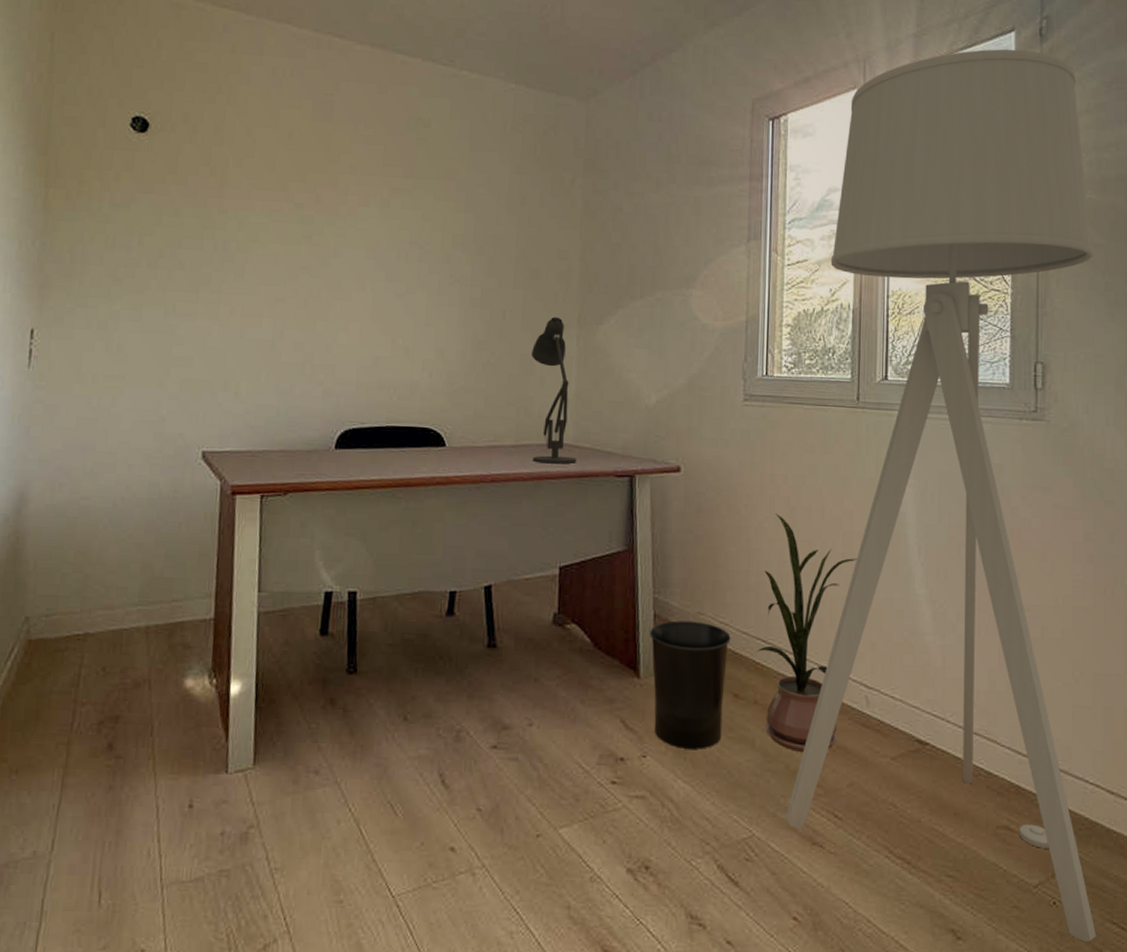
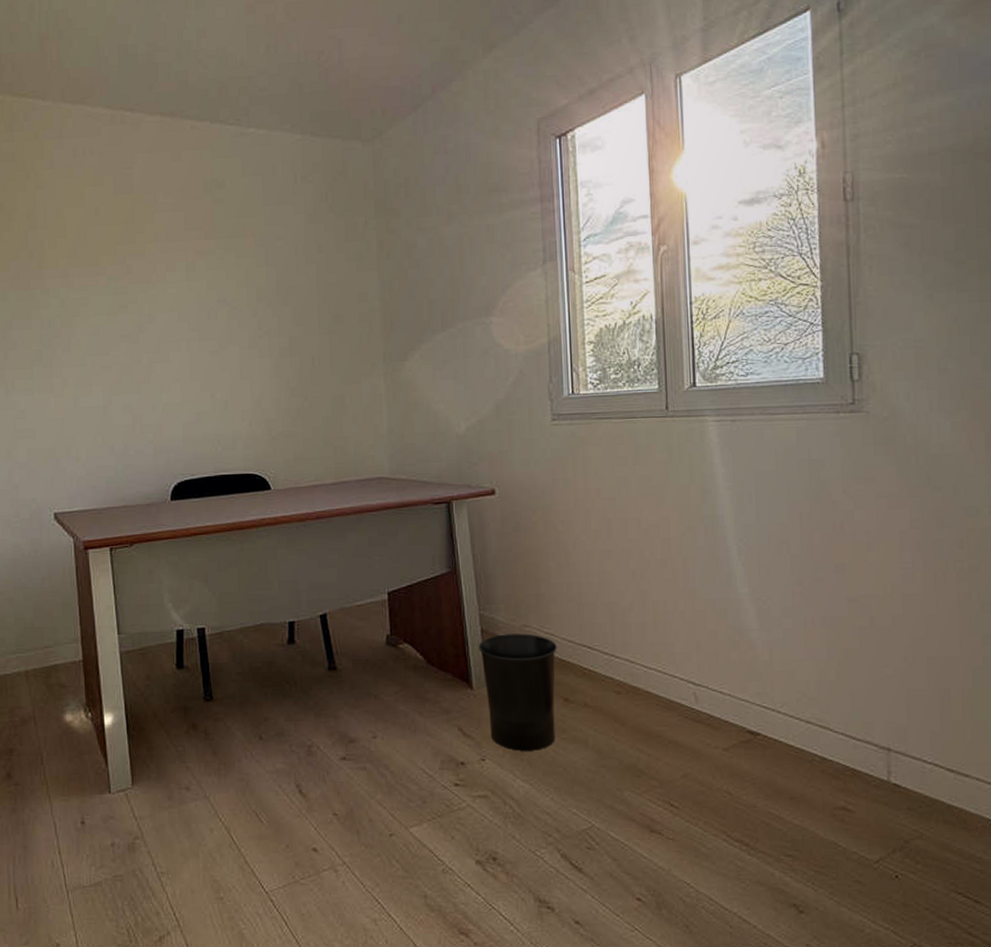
desk lamp: present [530,316,577,464] -> none [341,357,395,498]
house plant: present [757,513,858,753] -> none [584,525,677,749]
floor lamp: present [785,49,1096,943] -> none [623,28,941,912]

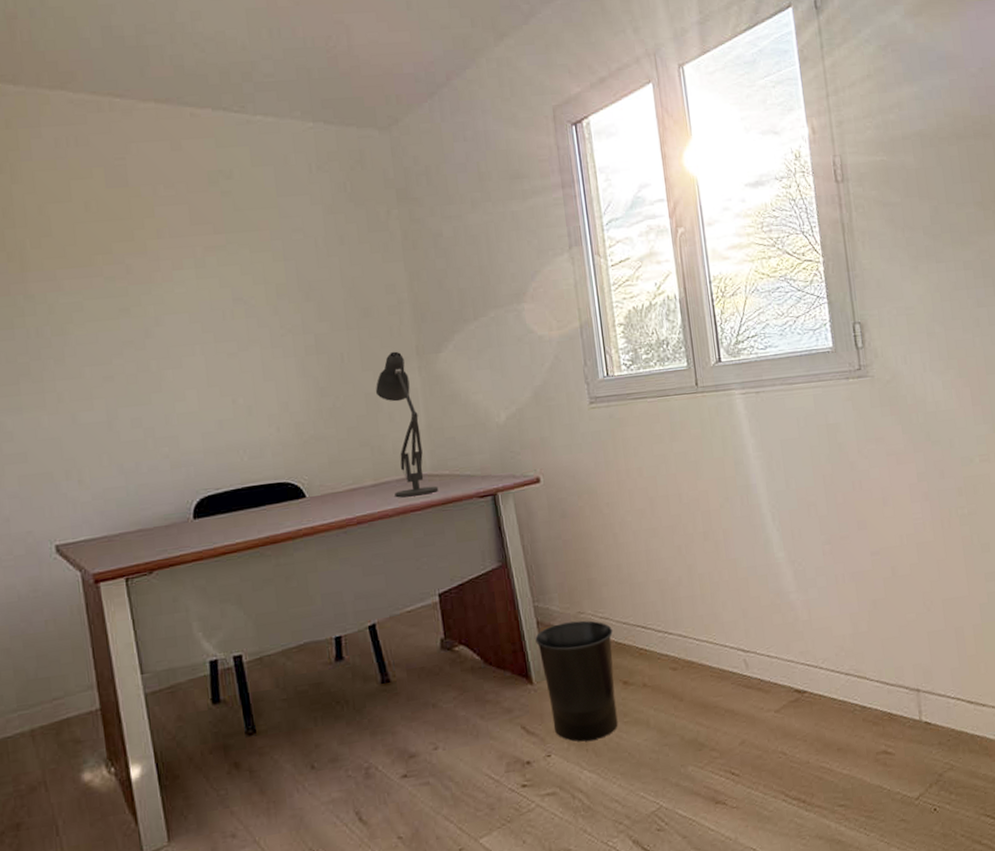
desk lamp: none [341,357,395,498] -> present [375,351,439,498]

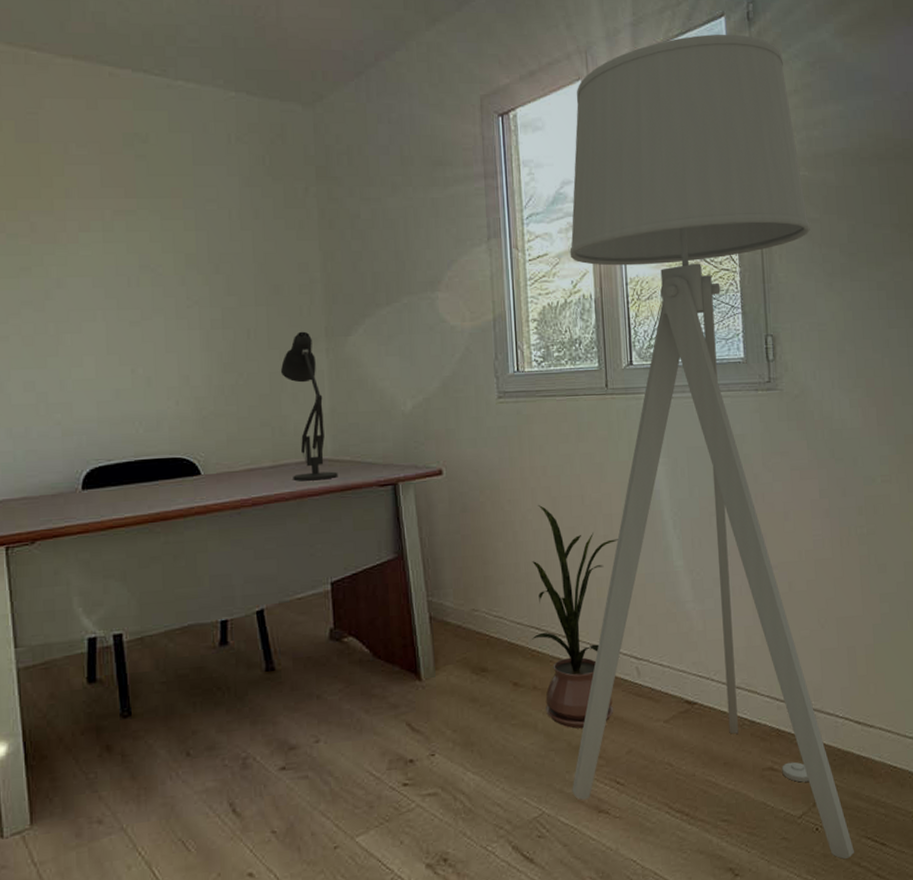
waste bin: present [535,620,618,742] -> none [427,618,506,742]
house plant: none [634,505,725,723] -> present [532,504,619,729]
floor lamp: none [648,24,974,838] -> present [569,34,854,860]

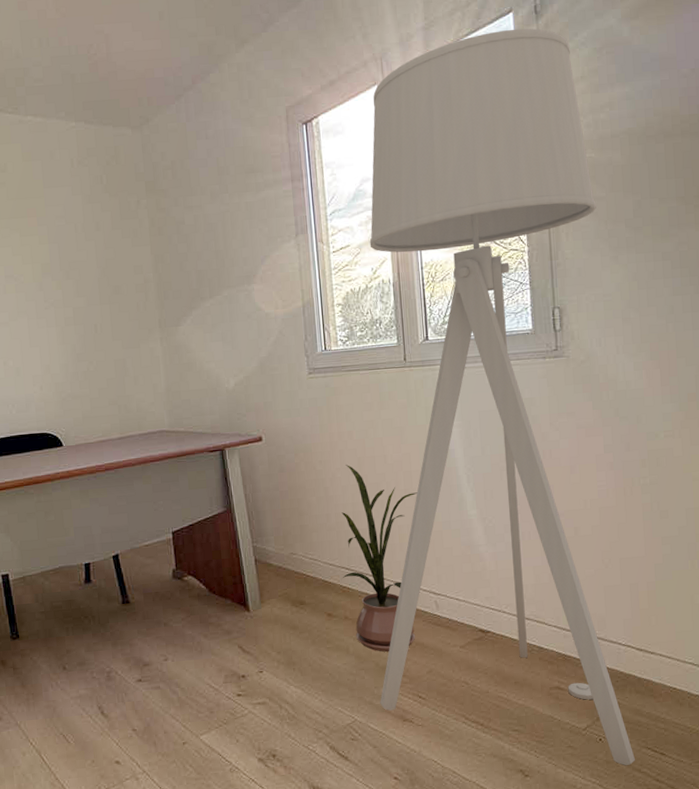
desk lamp: present [280,331,338,481] -> none [123,324,175,450]

